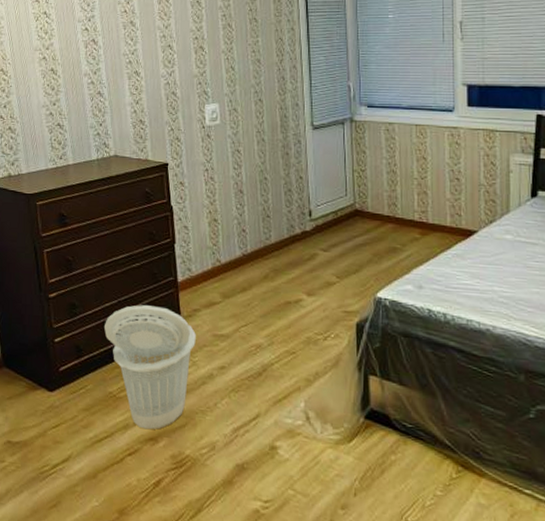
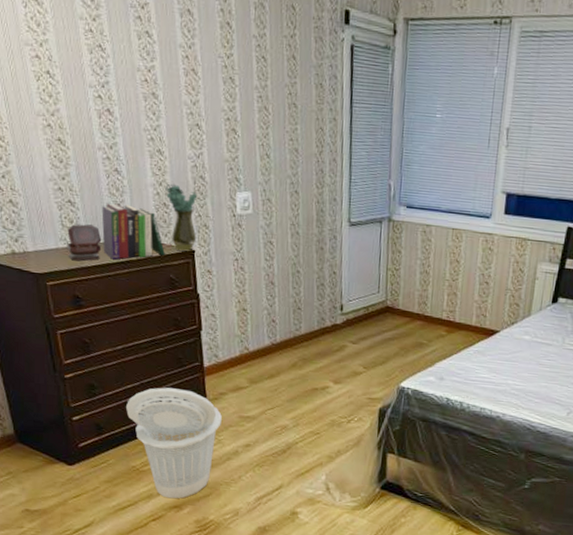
jewelry box: none [55,145,86,180] -> present [67,224,102,261]
books: none [86,123,141,177] -> present [101,203,165,260]
vase: none [141,100,170,165] -> present [165,181,198,252]

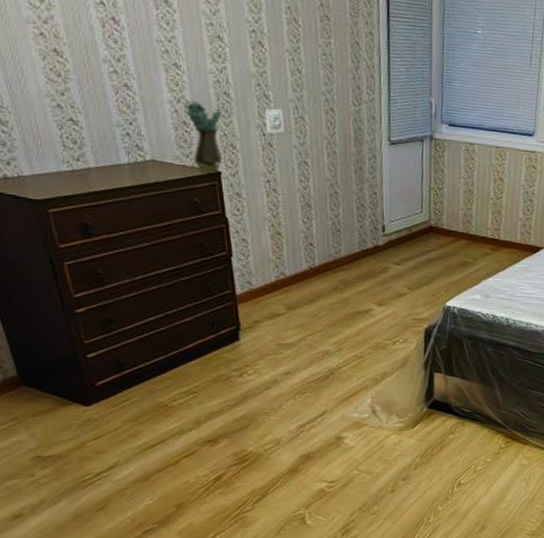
jewelry box: present [67,224,102,261] -> none [70,145,112,186]
books: present [101,203,165,260] -> none [110,121,187,184]
laundry basket: present [125,387,222,499] -> none [148,318,258,433]

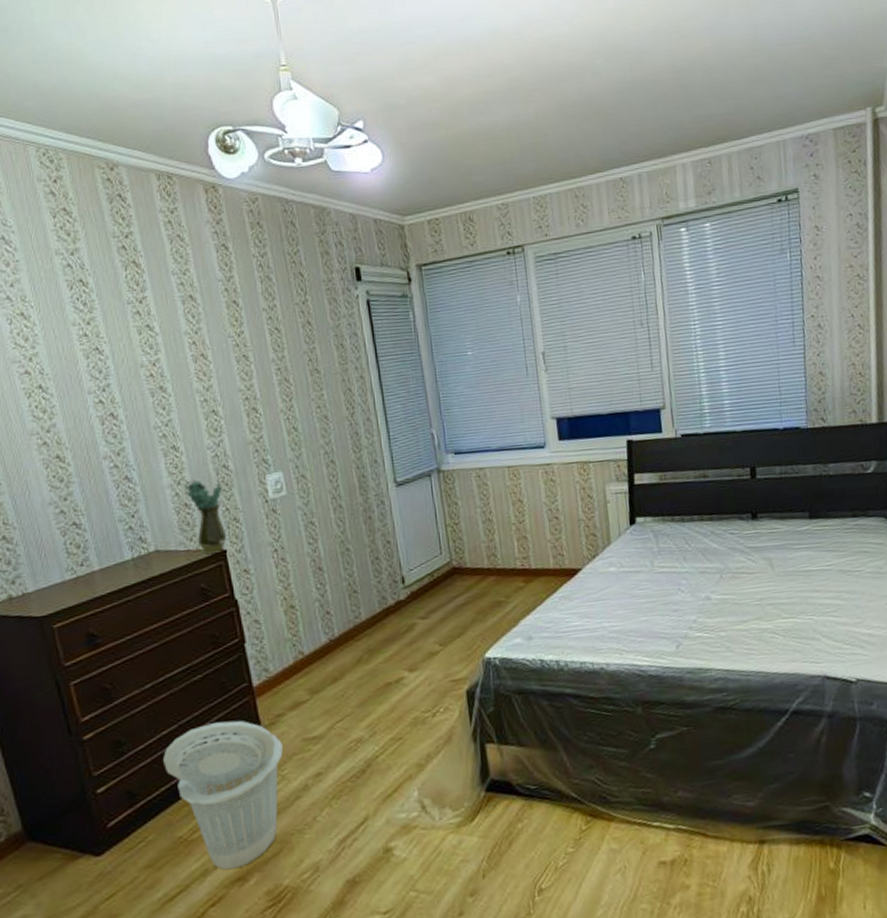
laundry basket: none [148,318,258,433] -> present [162,720,283,870]

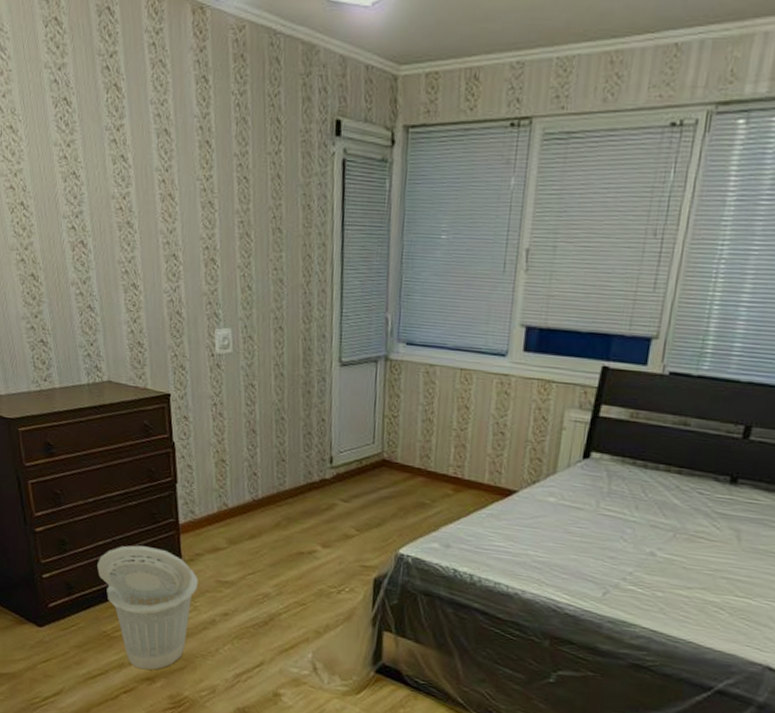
vase: present [184,479,227,555] -> none [140,318,174,395]

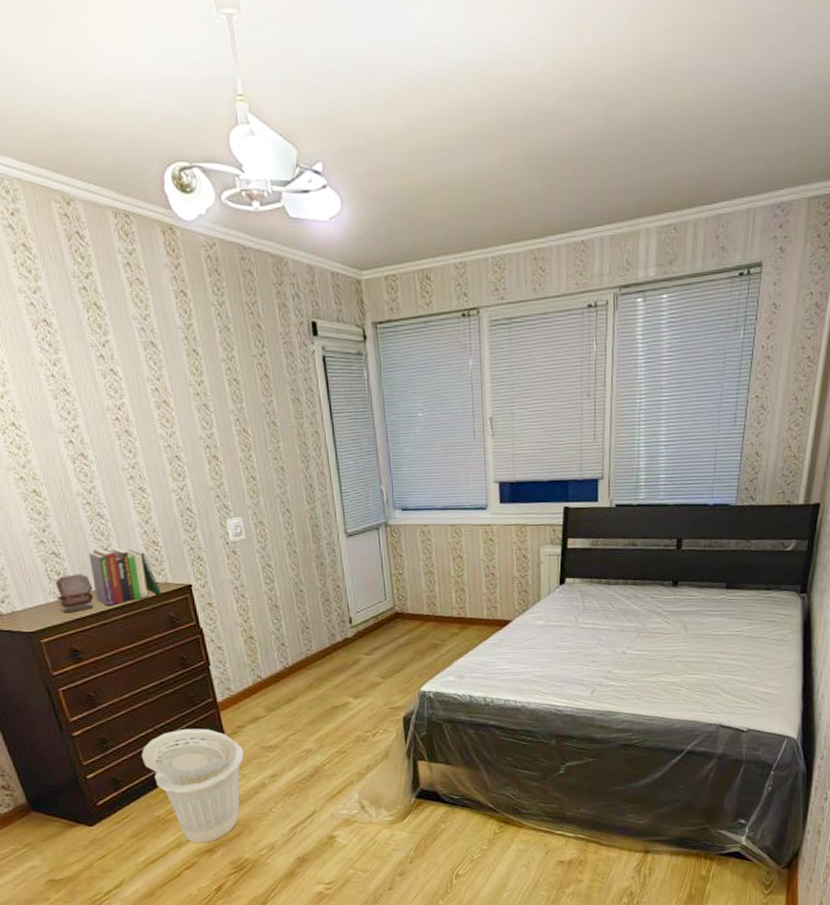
jewelry box: none [39,365,74,406] -> present [55,574,94,614]
books: none [74,342,139,404] -> present [88,548,161,606]

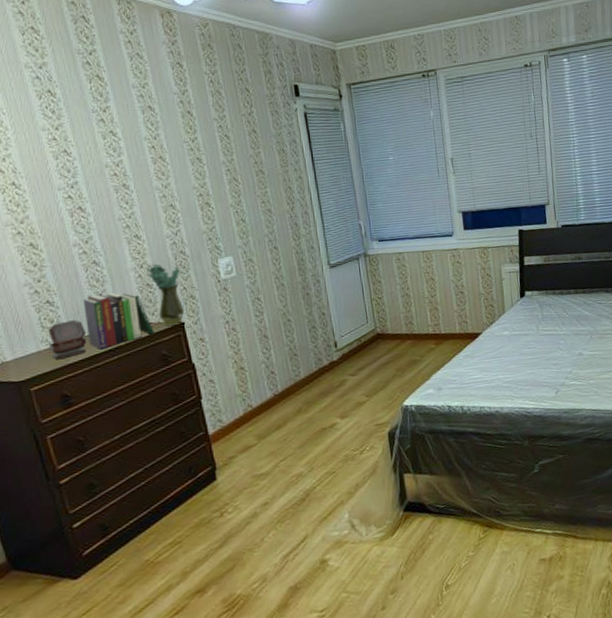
laundry basket: present [141,728,244,844] -> none [130,463,235,585]
vase: none [151,519,192,588] -> present [146,263,185,327]

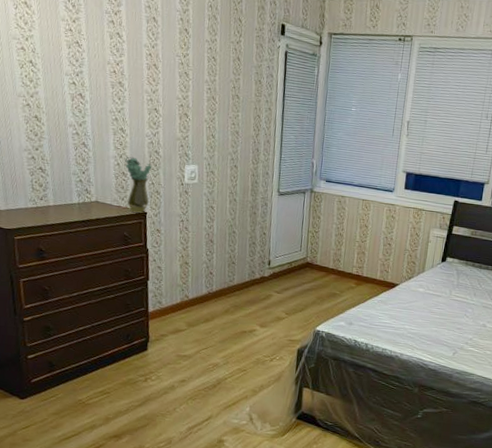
jewelry box: present [48,320,87,360] -> none [35,188,67,219]
books: present [83,292,154,350] -> none [67,170,121,219]

